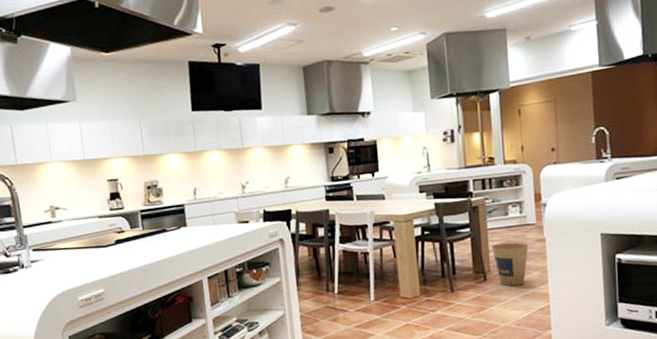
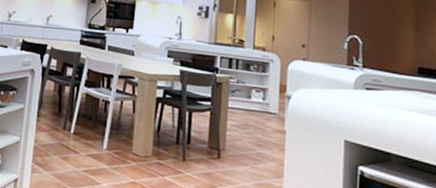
trash can: present [491,242,529,287] -> none [230,124,268,173]

